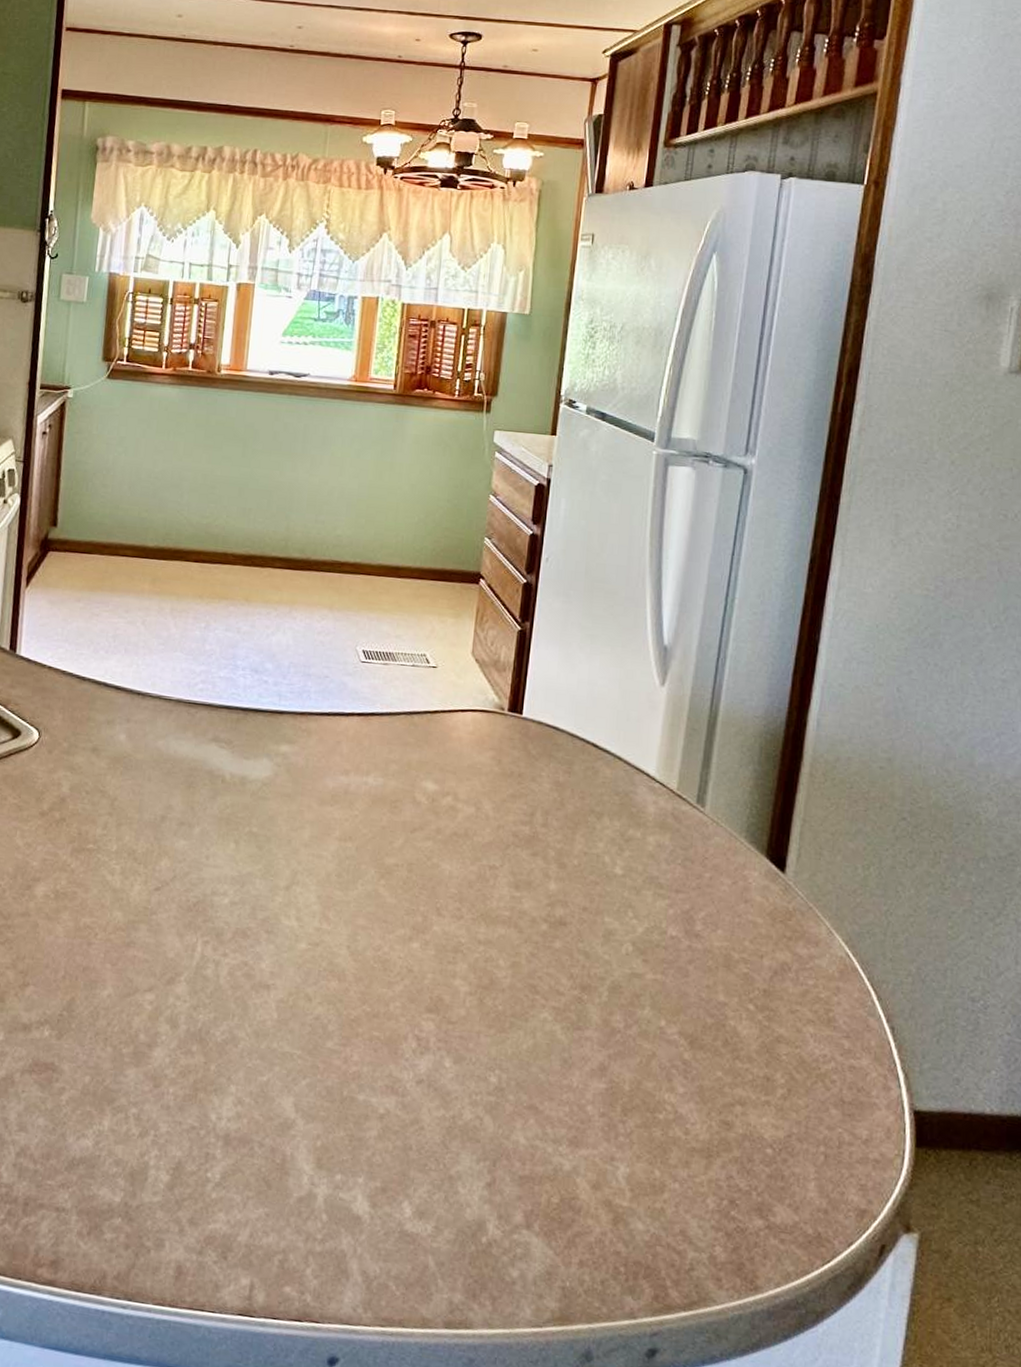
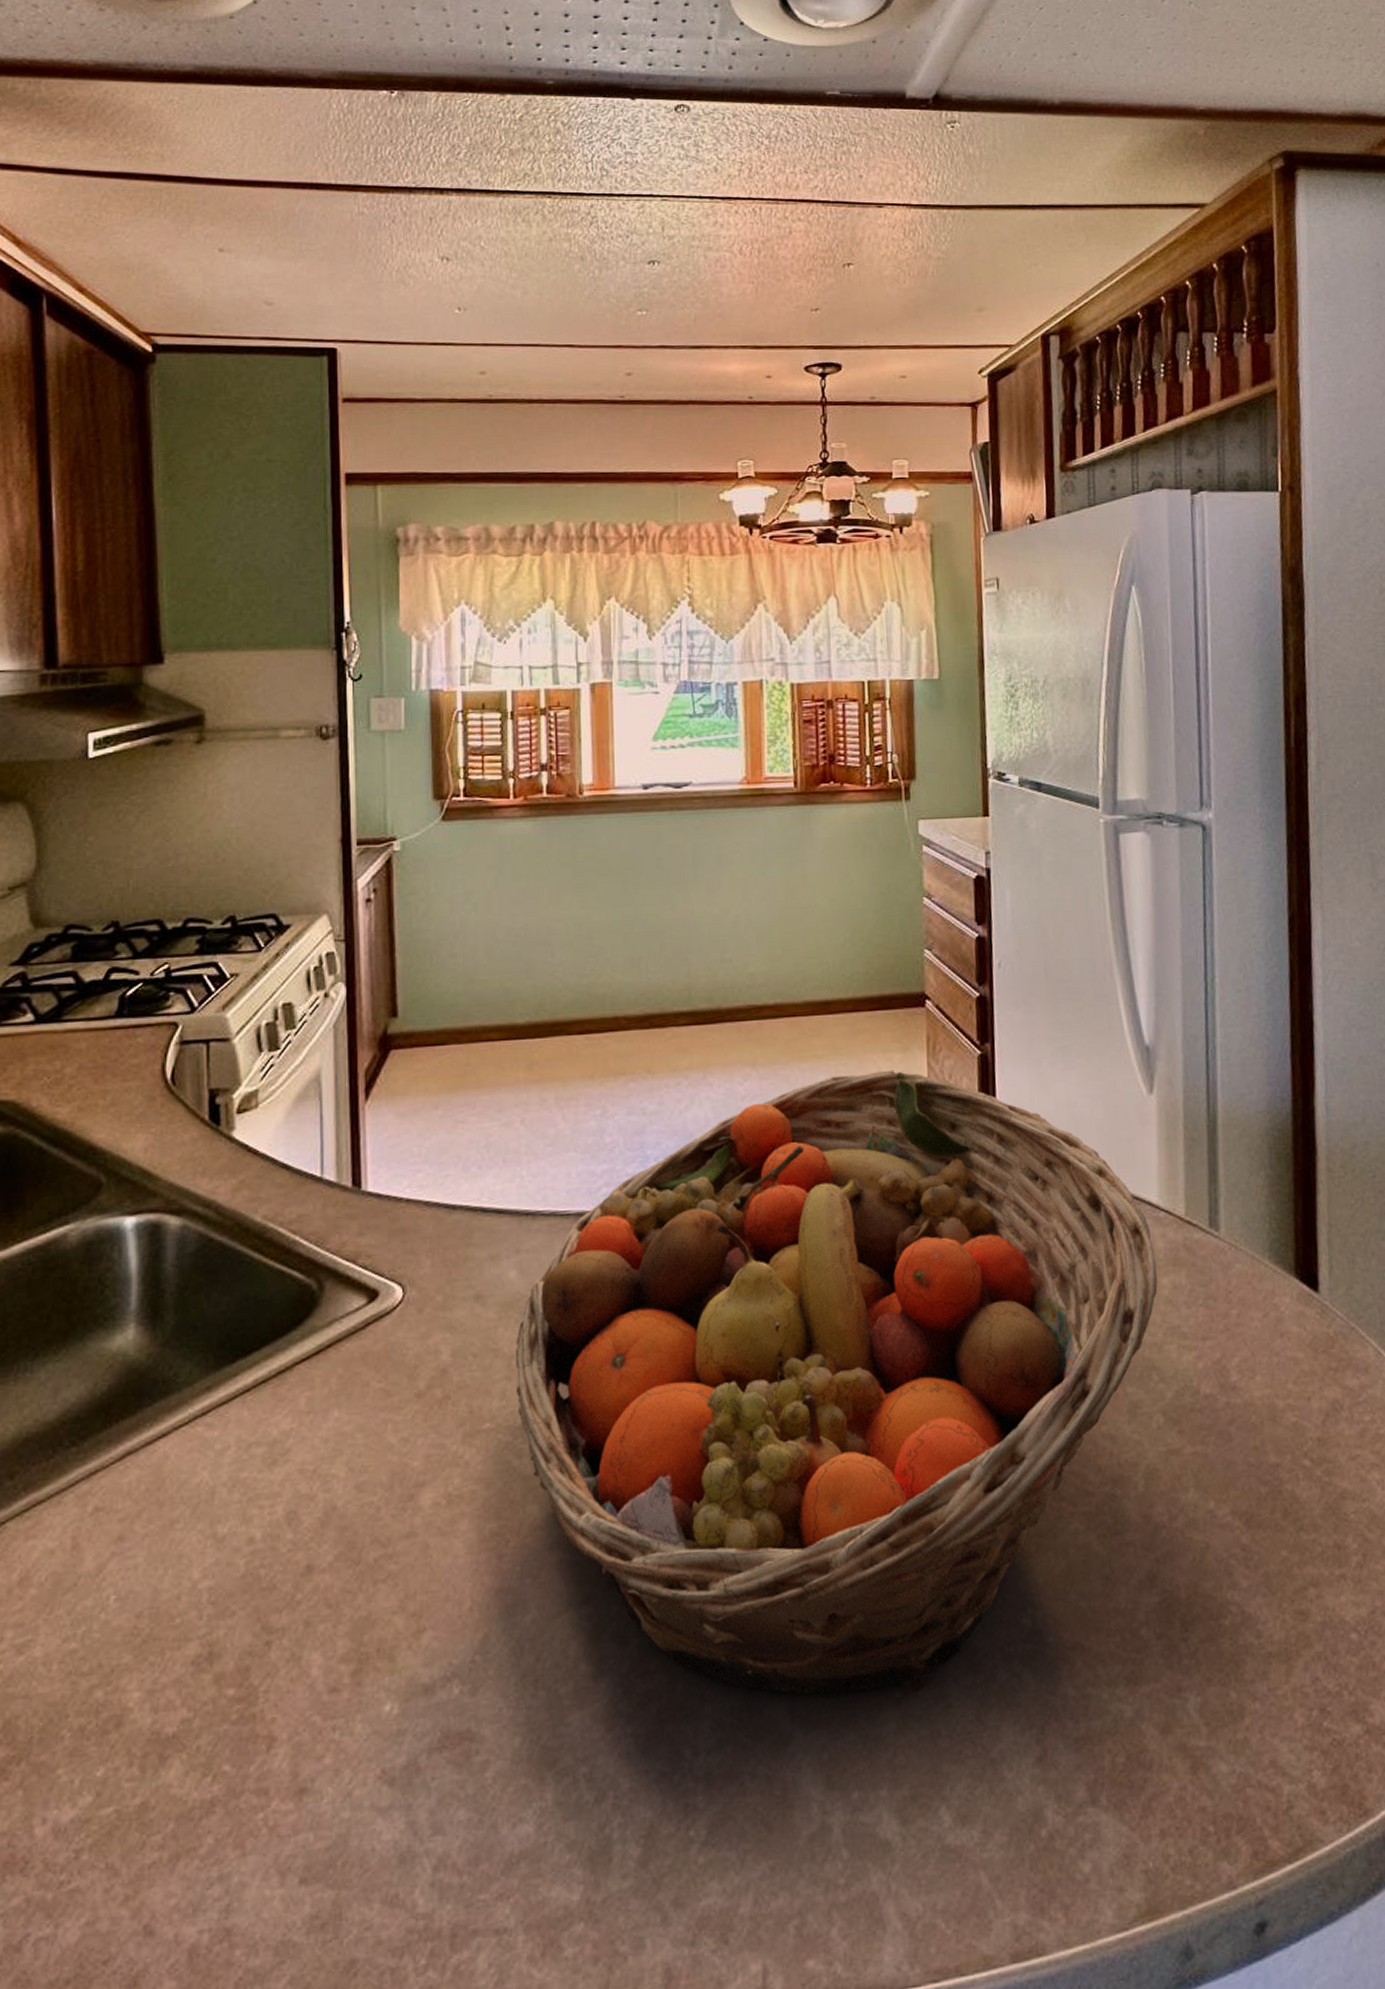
fruit basket: none [115,627,646,1113] -> present [516,1069,1158,1695]

